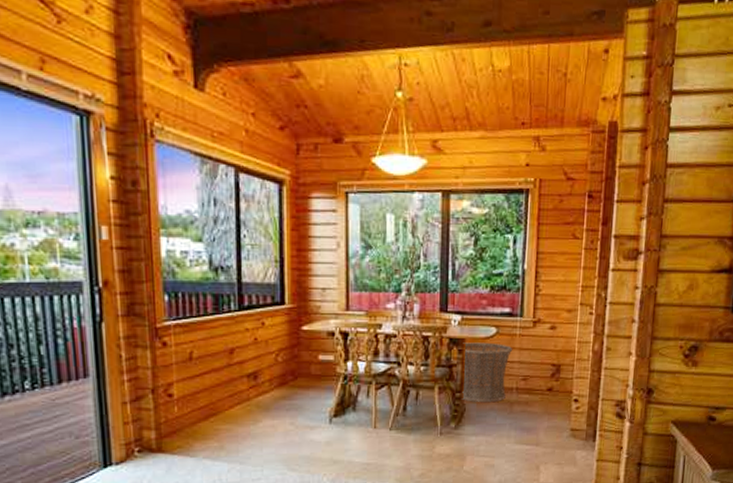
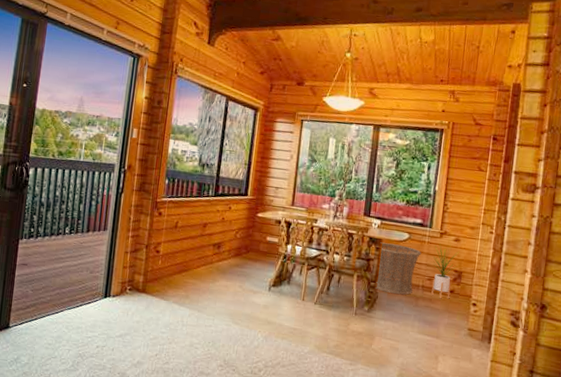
house plant: none [524,334,558,400] -> present [431,243,460,299]

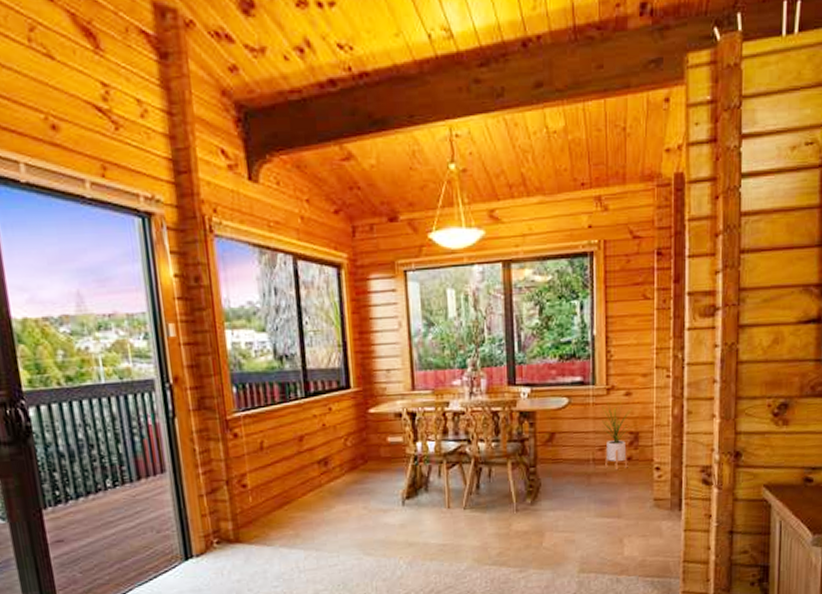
basket: present [376,242,422,295] -> none [534,413,587,477]

